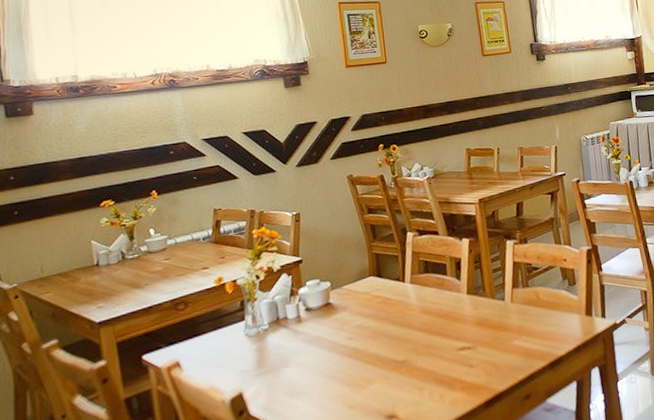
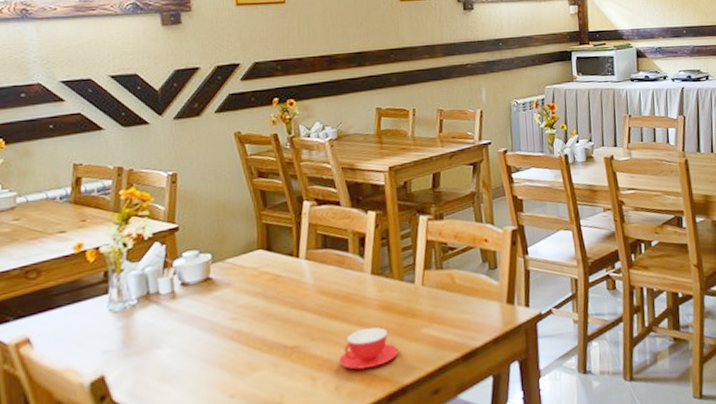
teacup: none [442,341,494,380] -> present [339,327,399,370]

